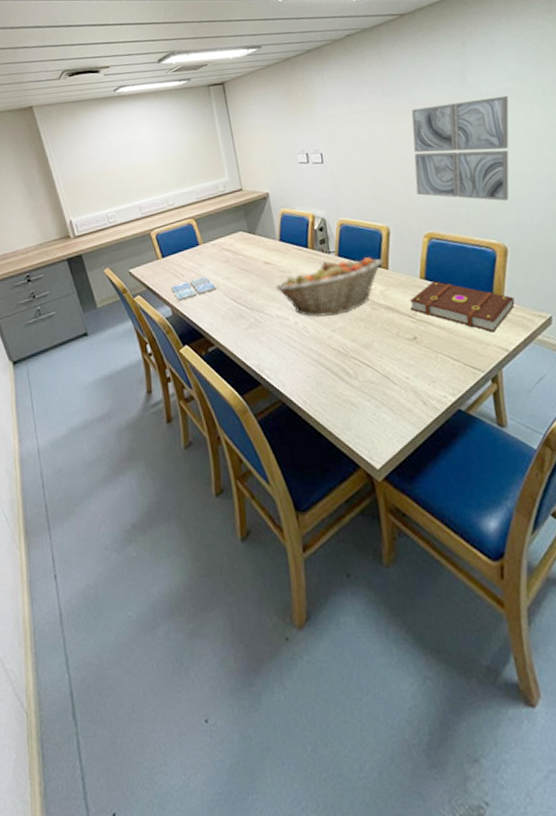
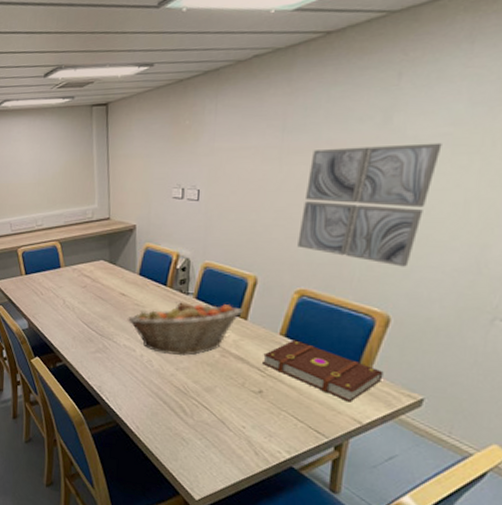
drink coaster: present [171,276,217,301] -> none [30,298,72,317]

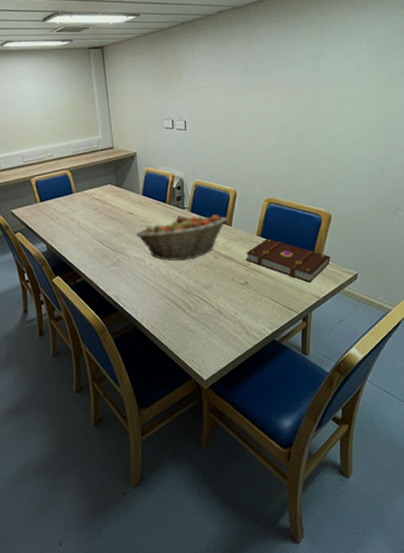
wall art: present [297,142,442,267] -> none [263,82,353,176]

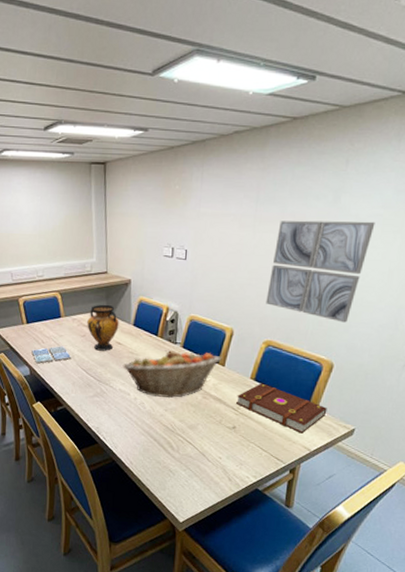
drink coaster: none [47,220,86,240] -> present [32,346,72,364]
vase: none [98,177,129,222] -> present [87,304,119,351]
wall art: none [263,82,353,176] -> present [266,220,376,323]

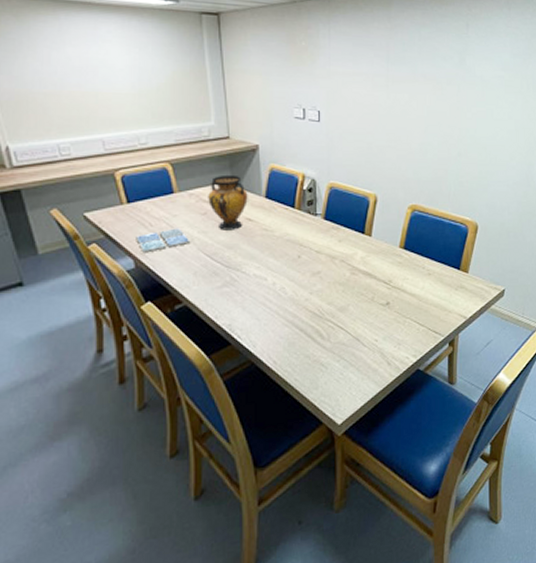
fruit basket: present [122,350,221,399] -> none [255,223,367,279]
book: present [236,383,327,434] -> none [387,251,477,301]
wall art: present [266,220,376,323] -> none [407,80,499,182]

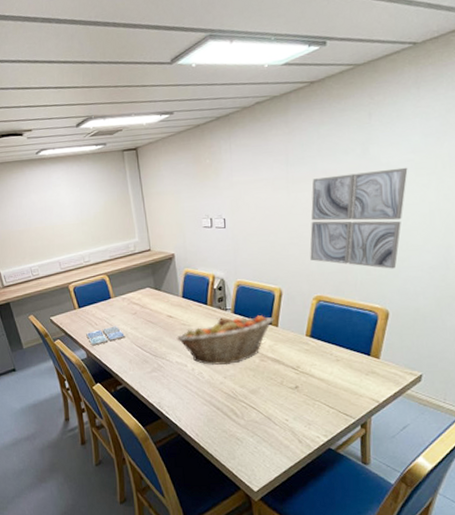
vase: present [208,174,248,230] -> none [137,280,168,326]
fruit basket: none [255,223,367,279] -> present [176,315,273,366]
wall art: none [407,80,499,182] -> present [310,167,408,269]

